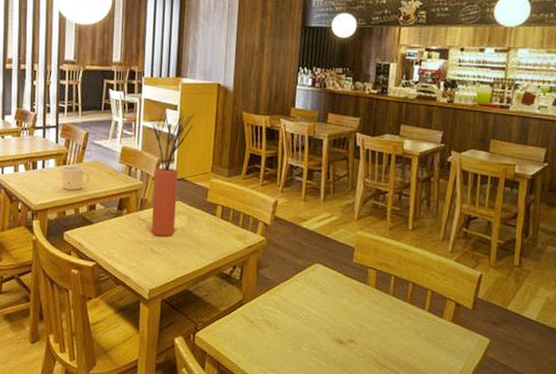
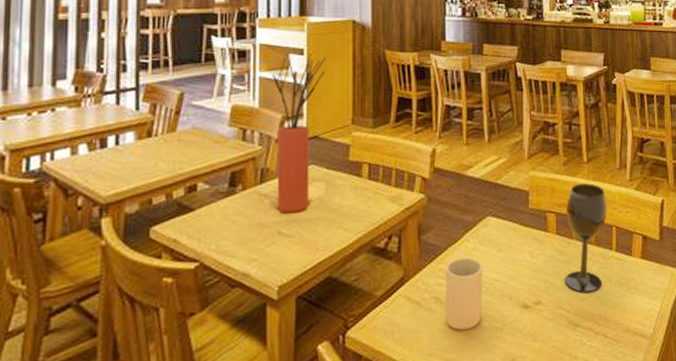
mug: present [61,165,90,190] -> none [144,135,187,170]
cup: none [272,293,308,350] -> present [445,257,483,330]
wine glass: none [377,248,426,342] -> present [565,183,607,293]

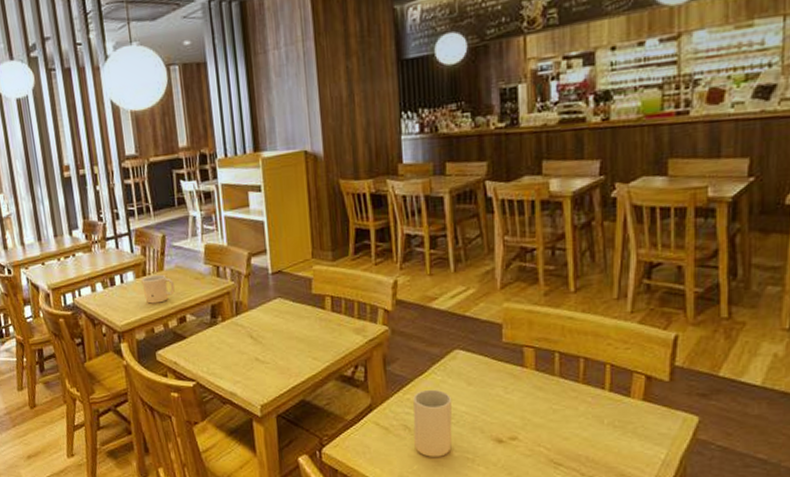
mug: none [144,135,187,170] -> present [141,274,175,304]
vase: present [272,52,325,215] -> none [236,188,283,344]
wine glass: present [565,183,607,293] -> none [545,316,599,433]

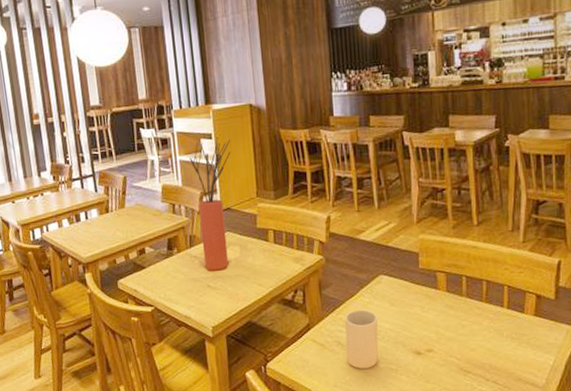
mug: present [141,274,175,304] -> none [104,211,135,238]
vase: none [236,188,283,344] -> present [189,136,231,272]

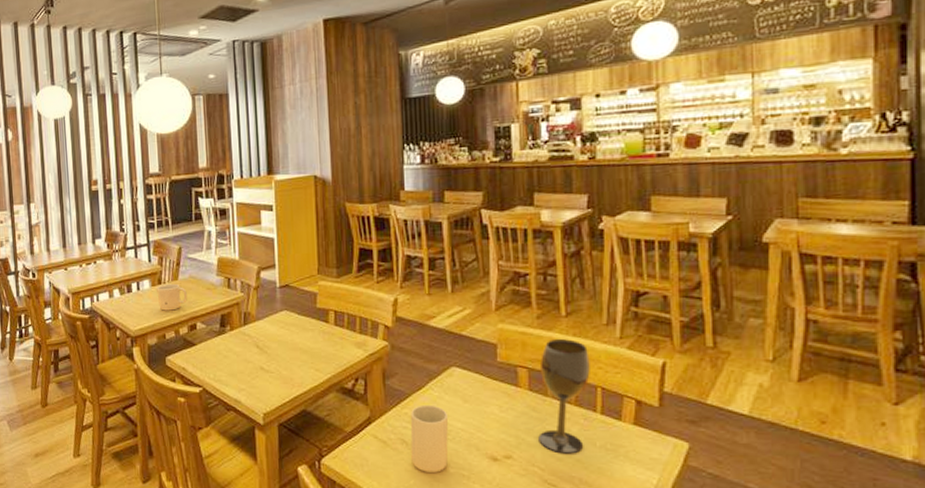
mug: none [104,211,135,238] -> present [157,283,187,311]
vase: present [189,136,231,272] -> none [248,208,292,354]
wine glass: none [455,245,498,345] -> present [538,339,590,454]

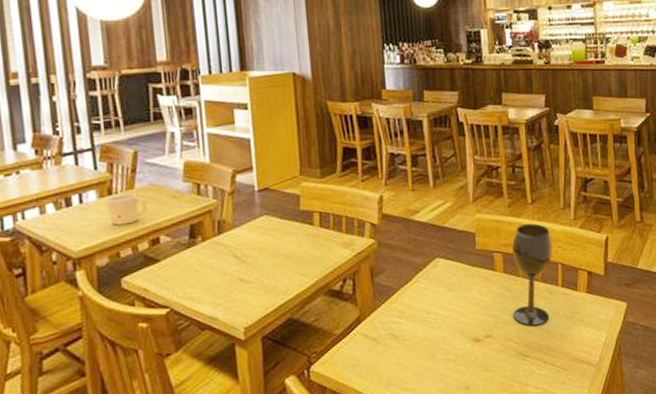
cup: present [410,405,449,473] -> none [399,296,436,363]

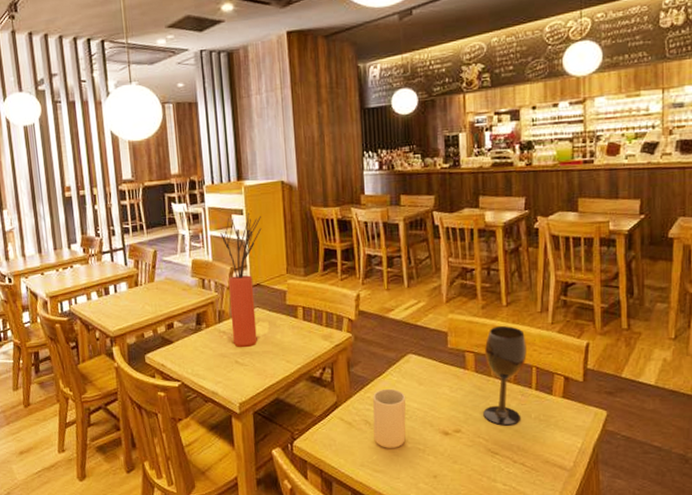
mug: present [106,192,147,226] -> none [134,285,164,312]
vase: none [220,107,270,263] -> present [220,212,262,348]
cup: none [399,296,436,363] -> present [372,388,406,448]

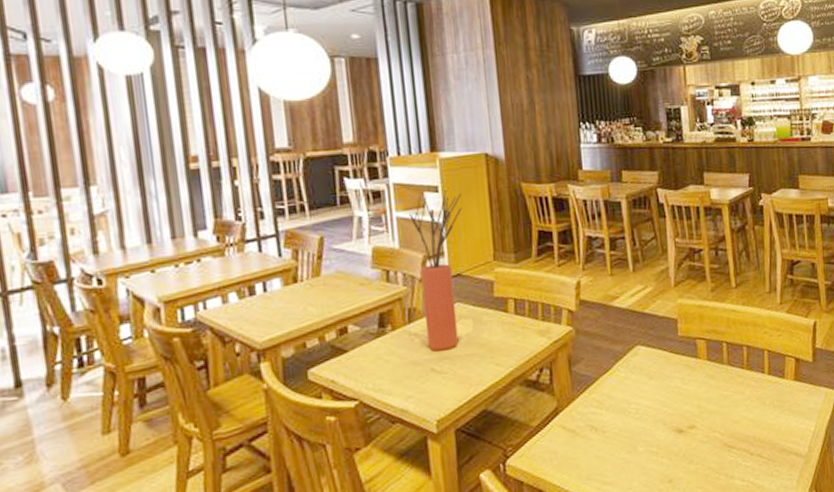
cup: present [372,388,406,448] -> none [598,386,637,456]
wine glass: present [483,326,527,426] -> none [716,308,758,416]

